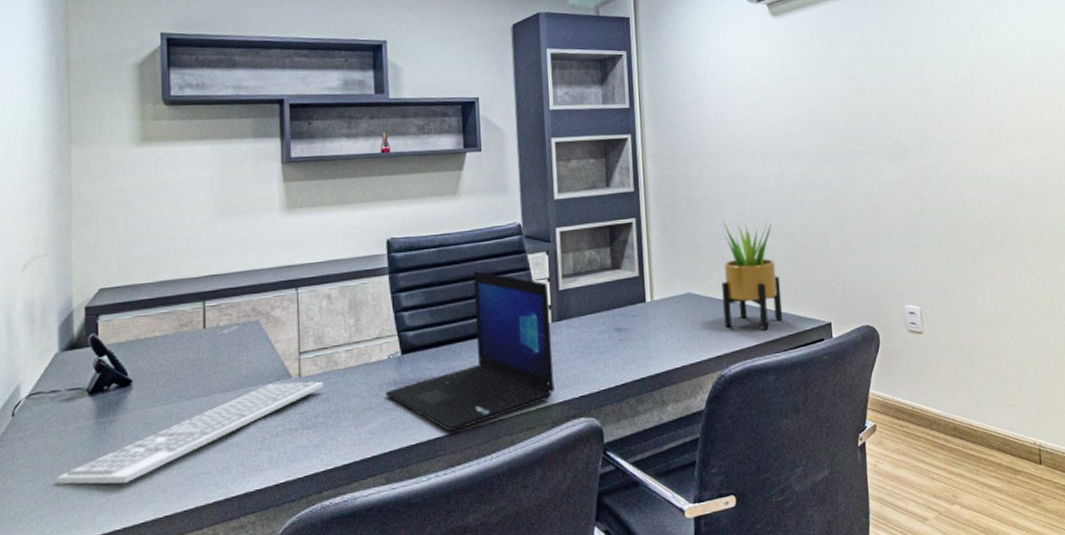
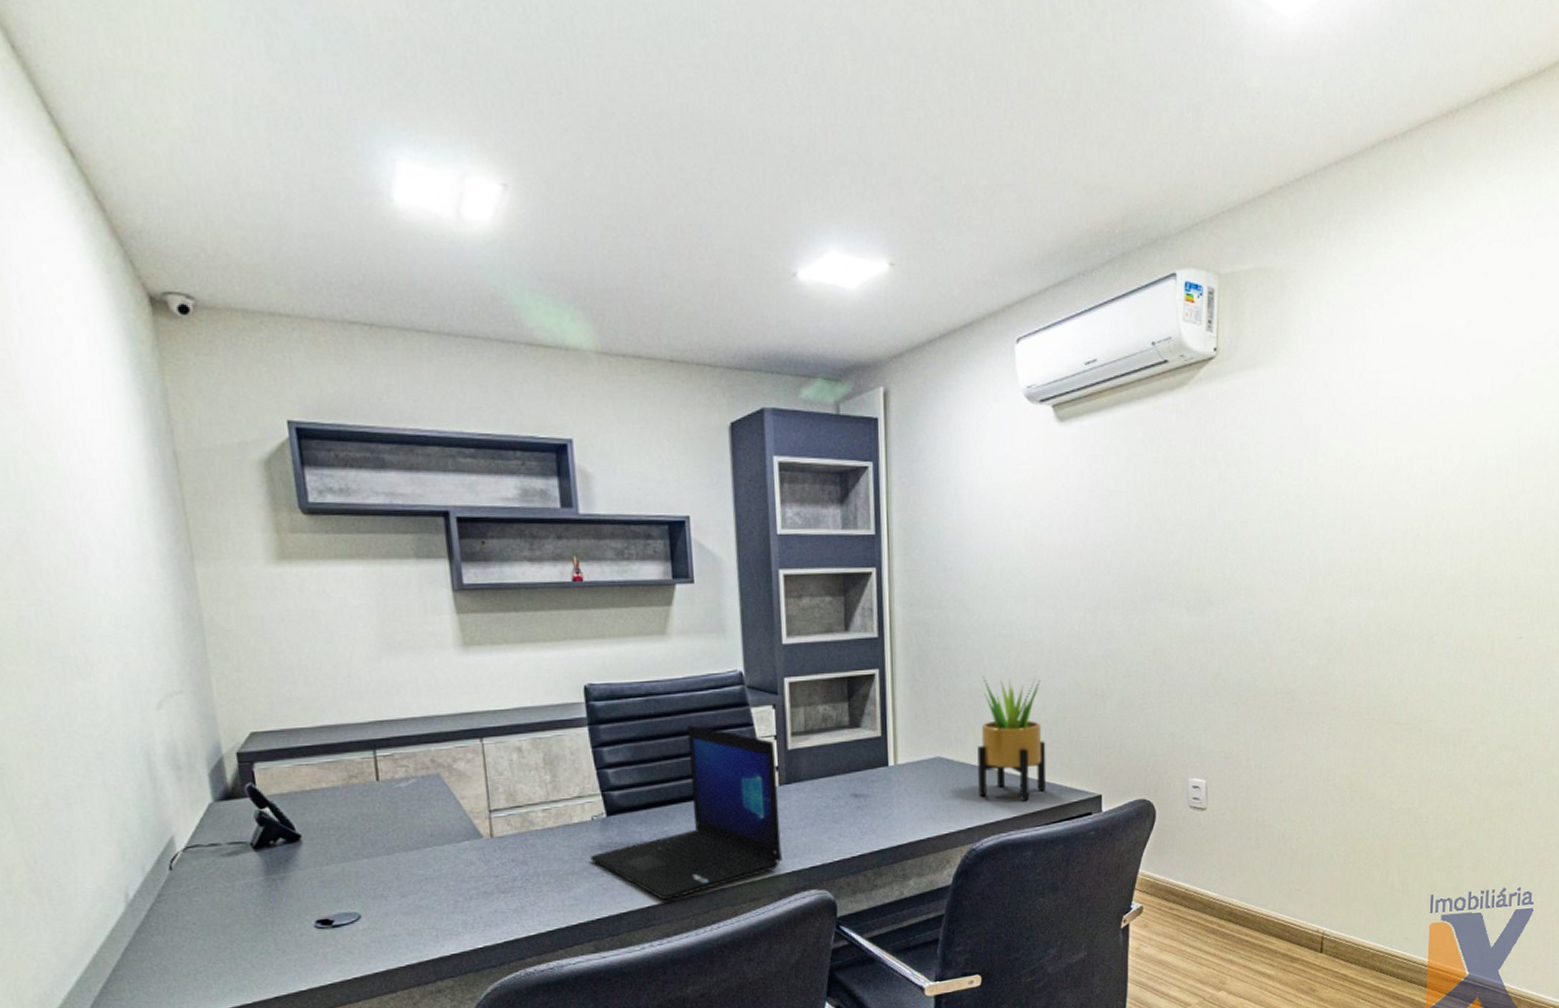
keyboard: present [56,381,323,485] -> none [229,841,520,944]

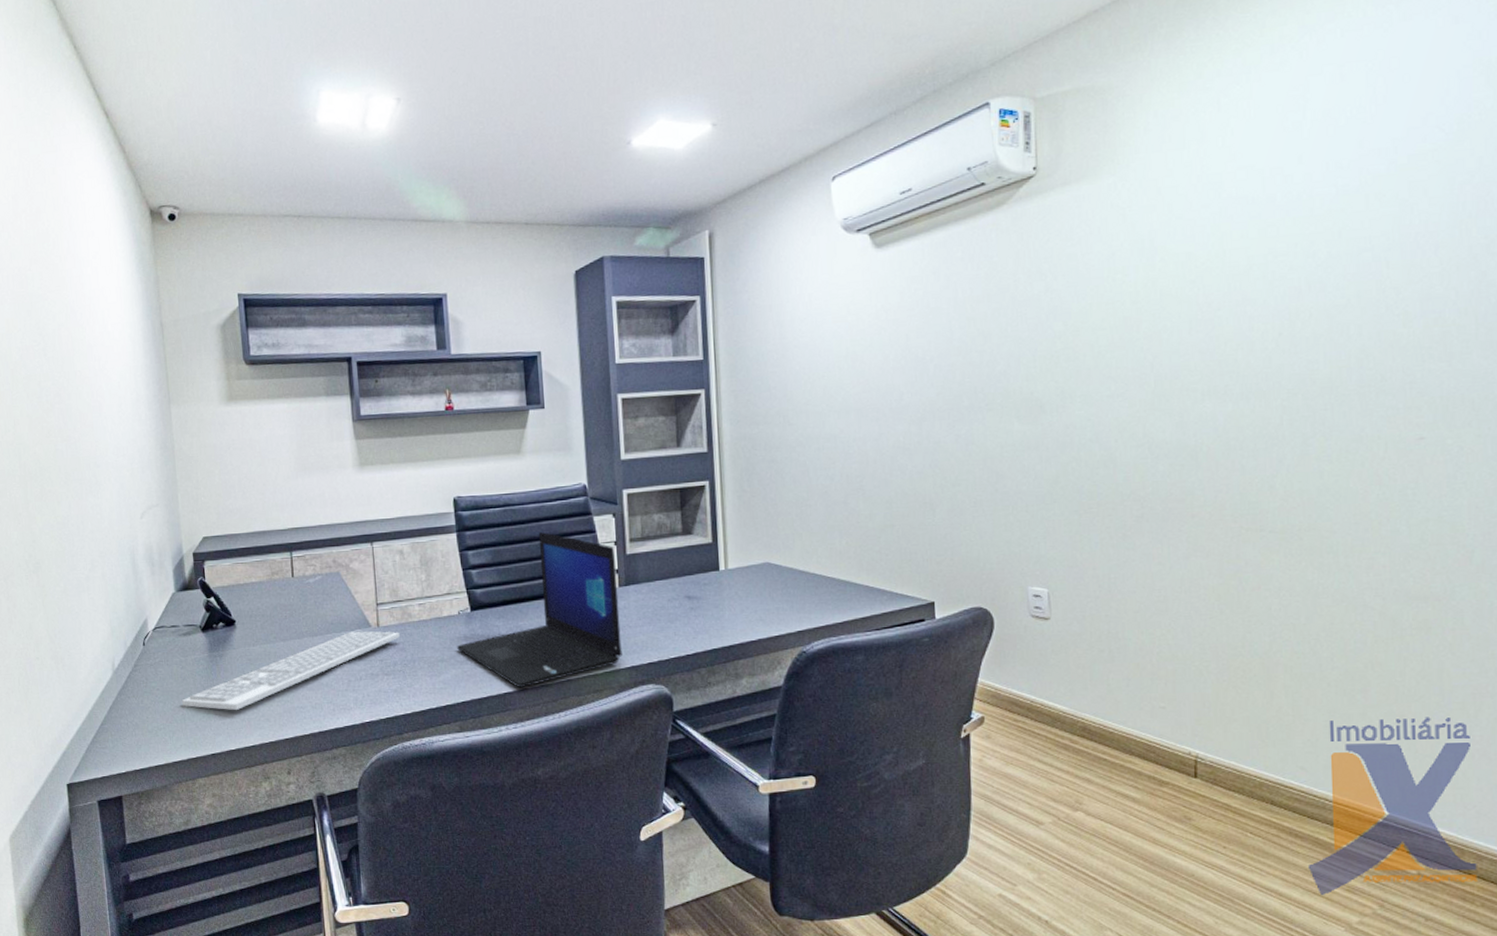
keyboard: none [229,841,520,944] -> present [181,630,400,711]
potted plant: present [976,676,1047,801] -> none [805,486,876,606]

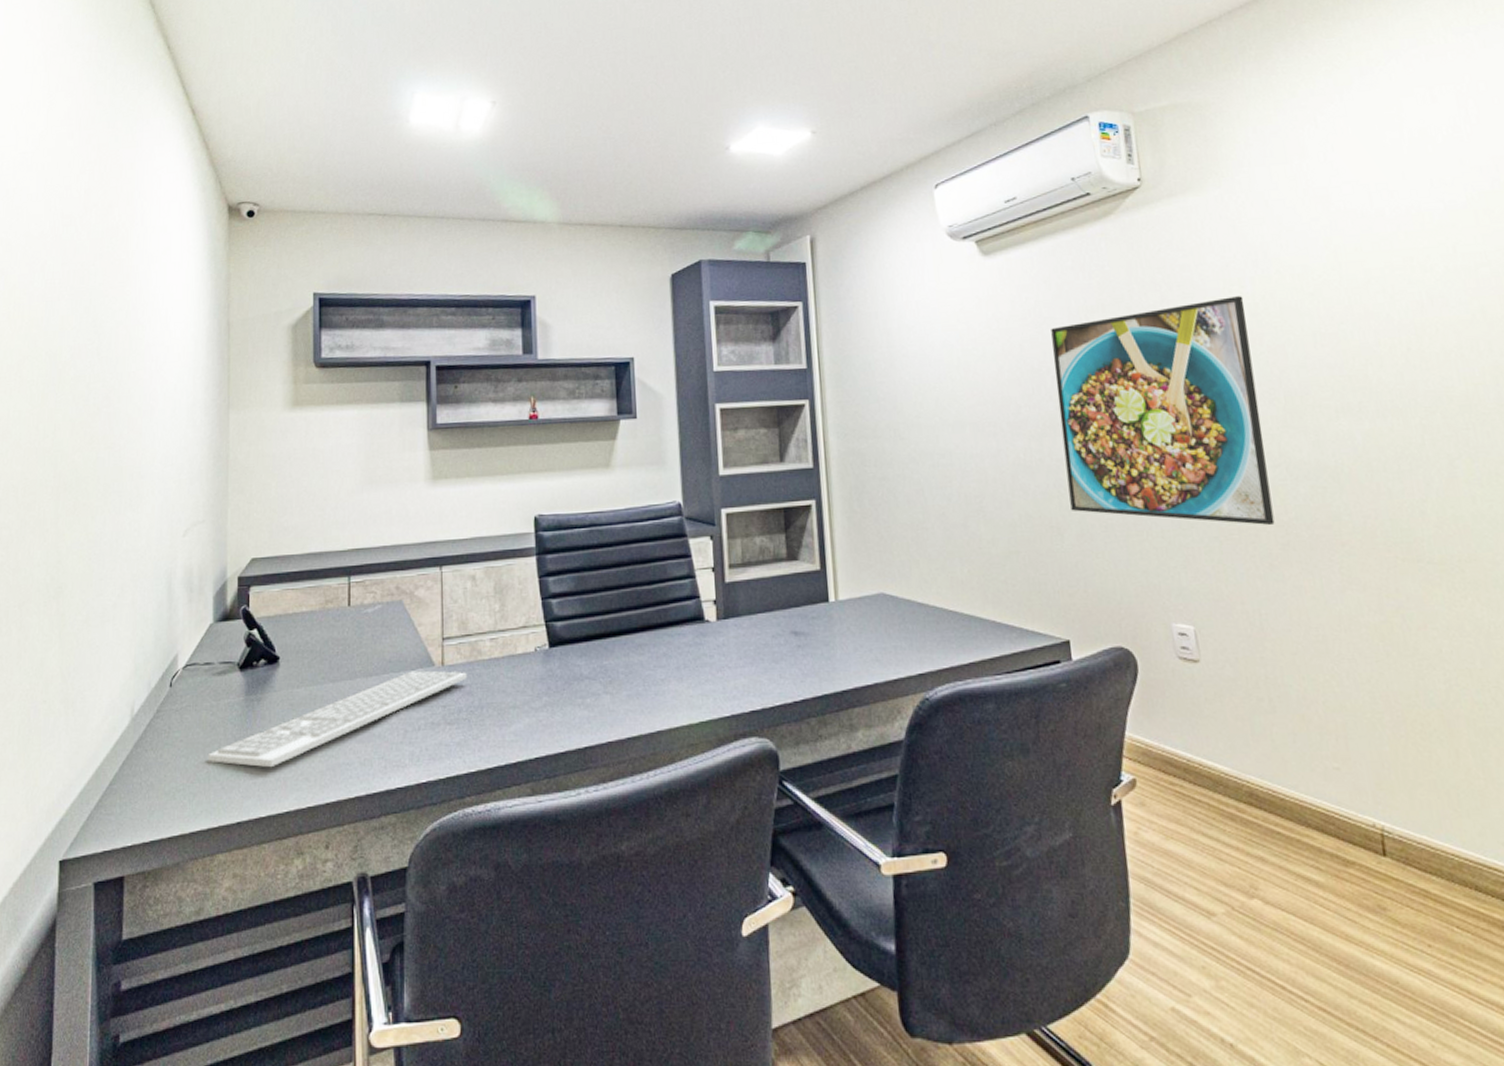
laptop: present [457,531,622,687] -> none [532,555,721,740]
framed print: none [937,284,1132,500] -> present [1051,296,1275,525]

